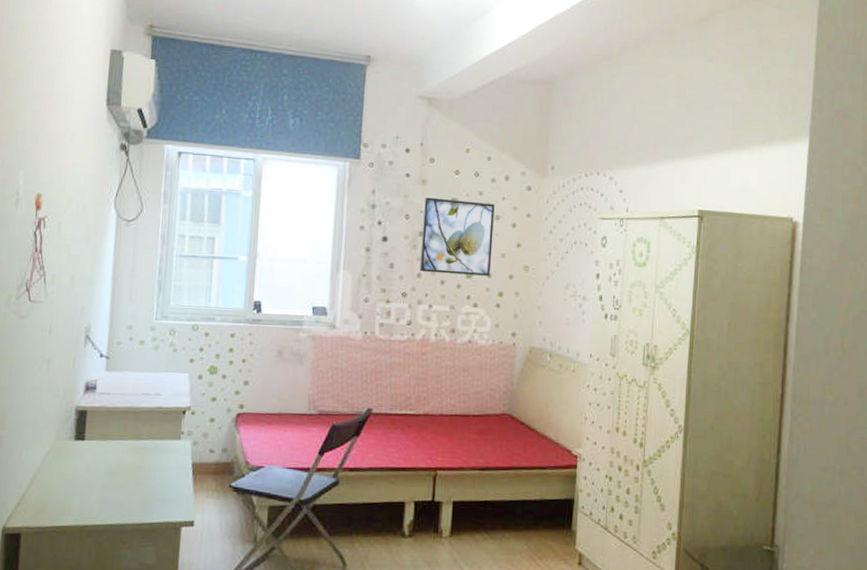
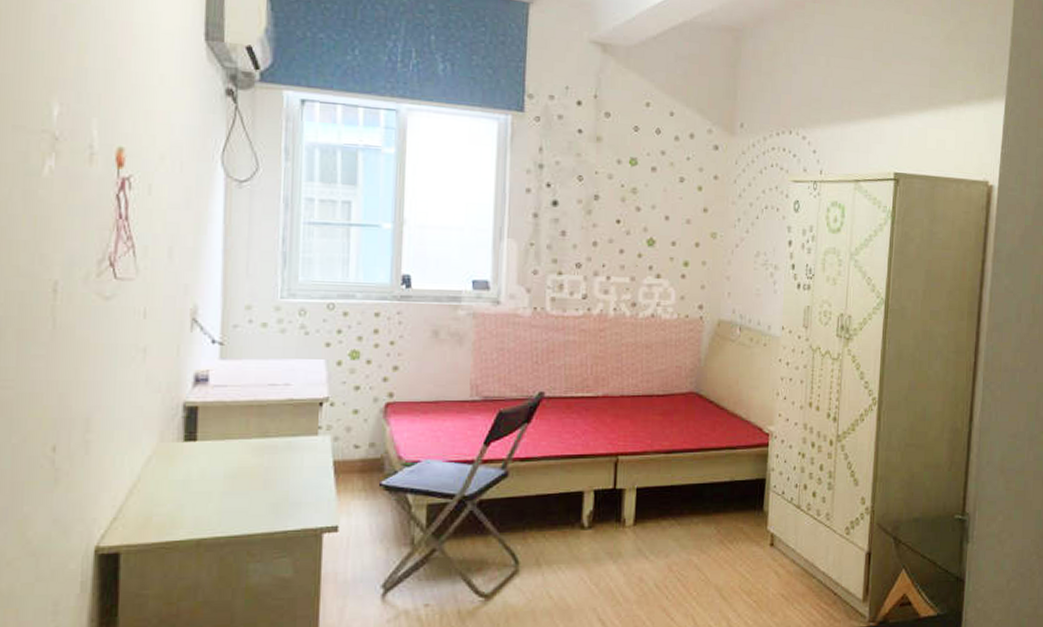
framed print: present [419,197,495,276] -> none [595,156,678,244]

